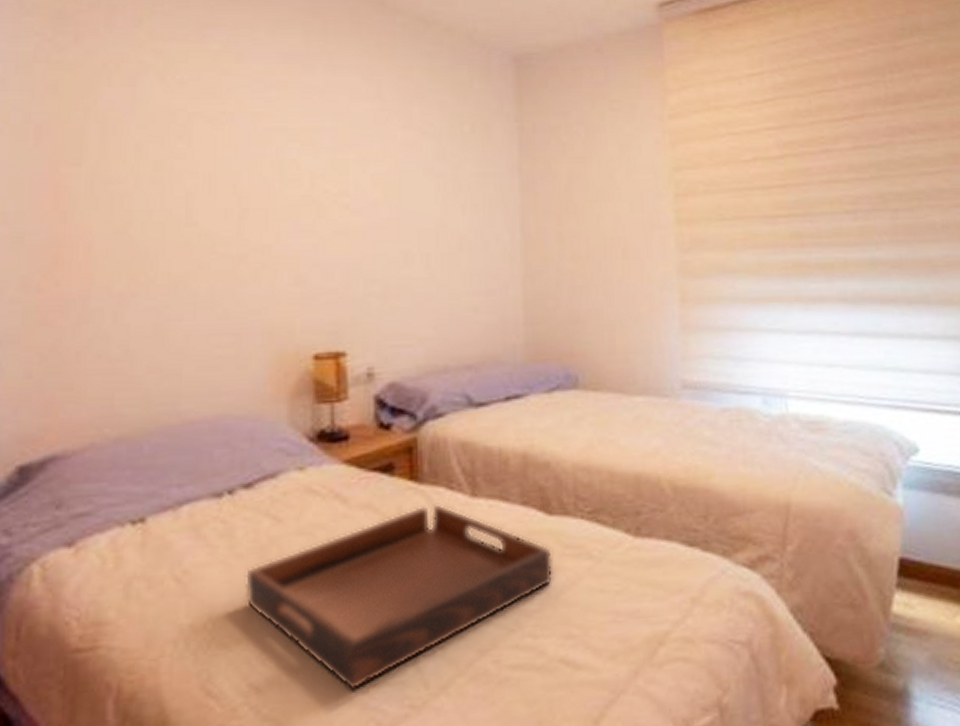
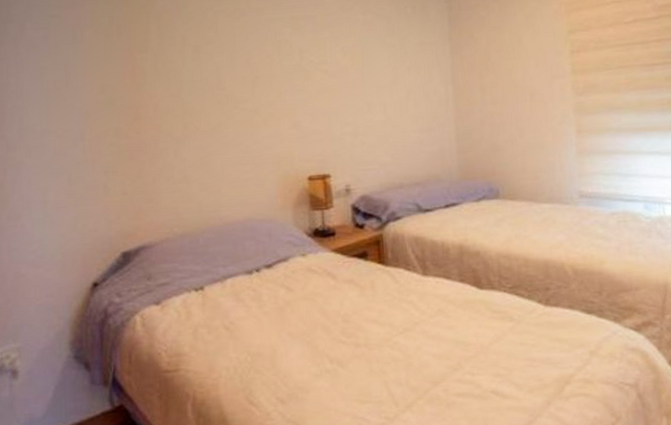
serving tray: present [246,504,554,691] -> none [271,280,485,405]

